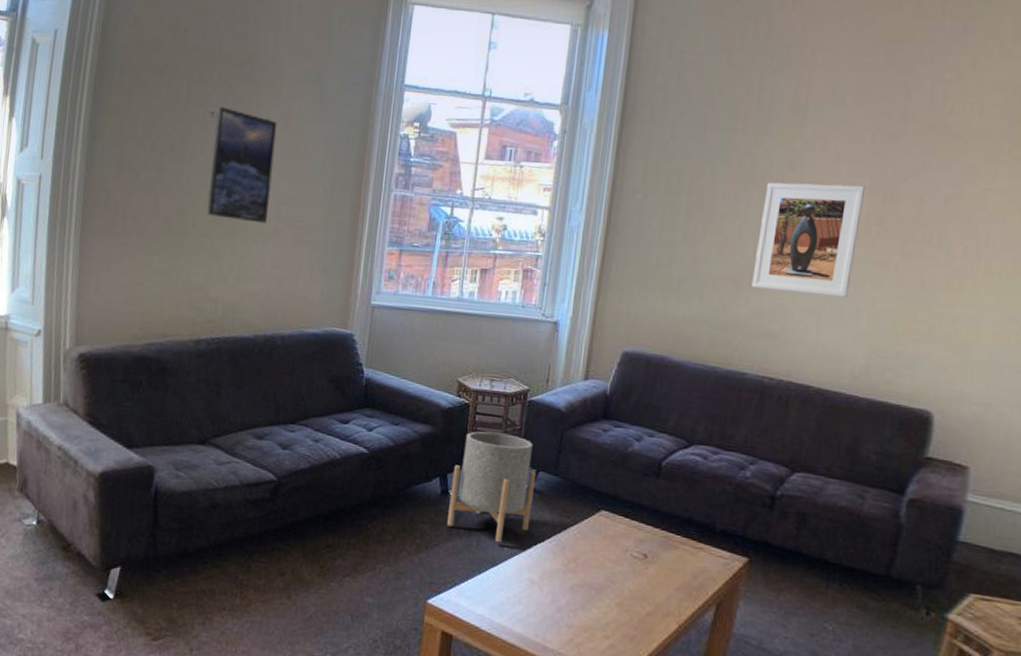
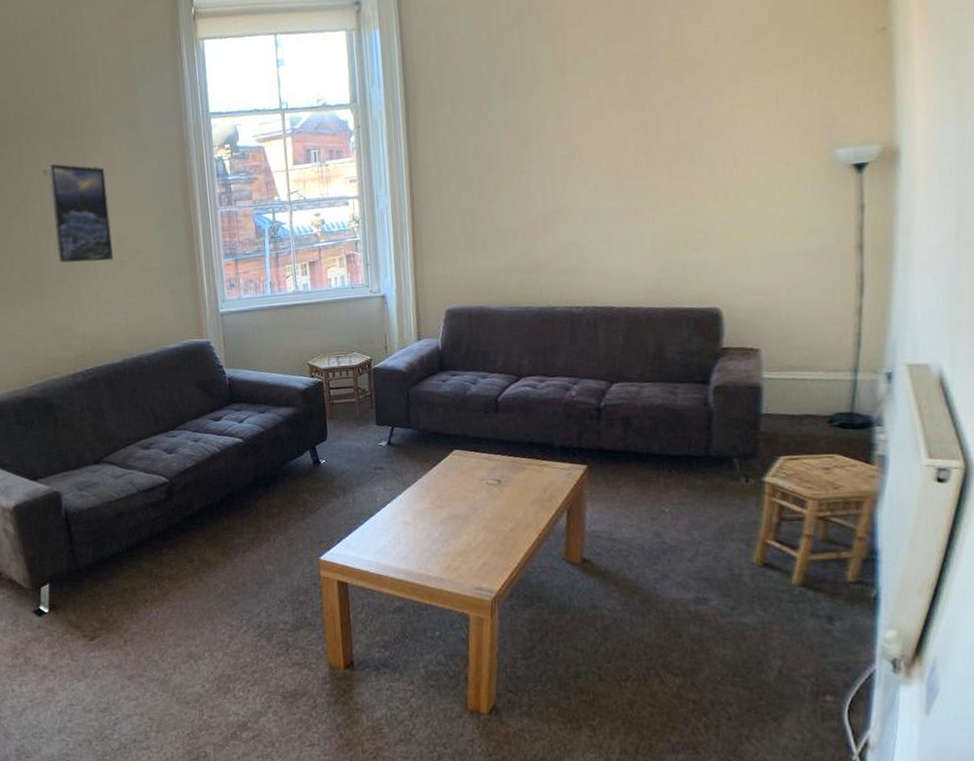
planter: present [447,431,536,543] -> none [319,401,395,496]
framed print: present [751,182,865,298] -> none [543,123,630,231]

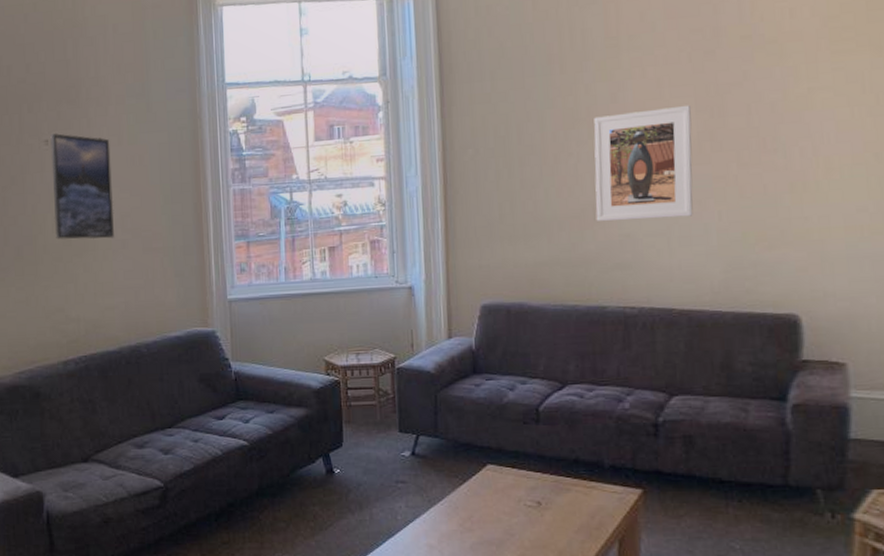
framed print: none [543,123,630,231] -> present [594,105,693,221]

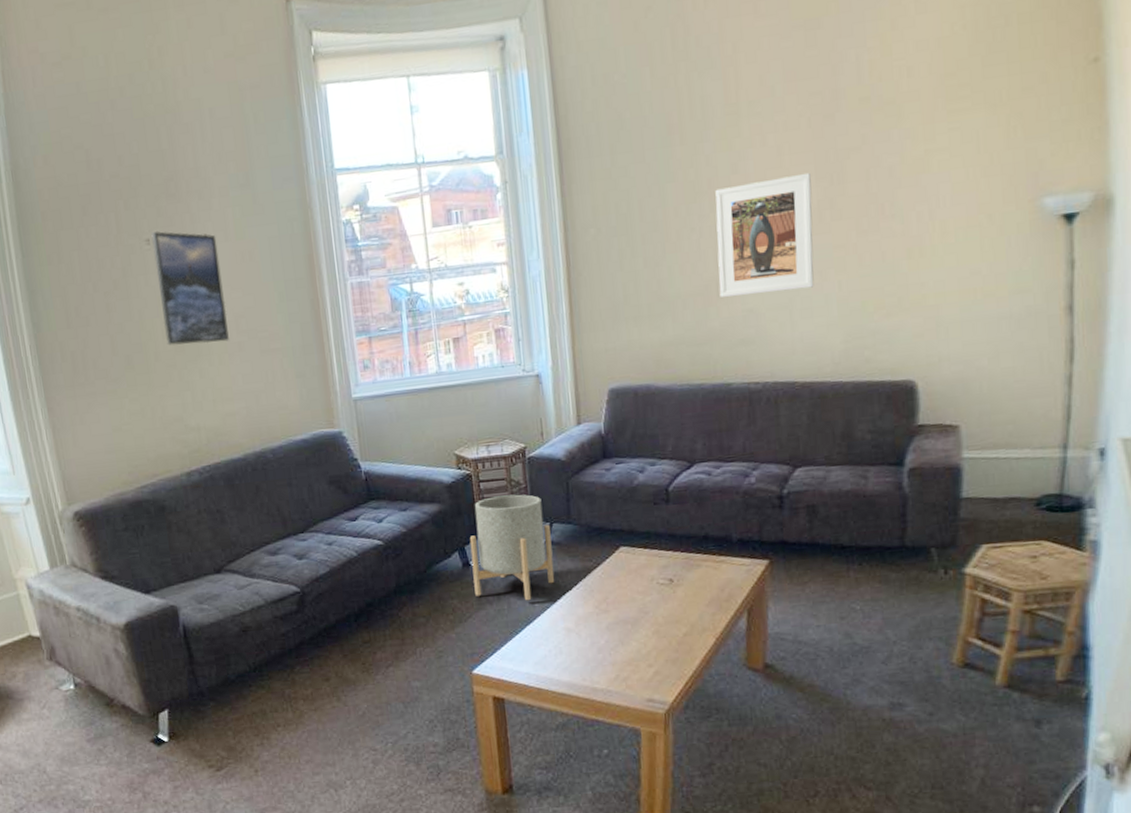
planter: none [334,404,419,513] -> present [469,494,555,601]

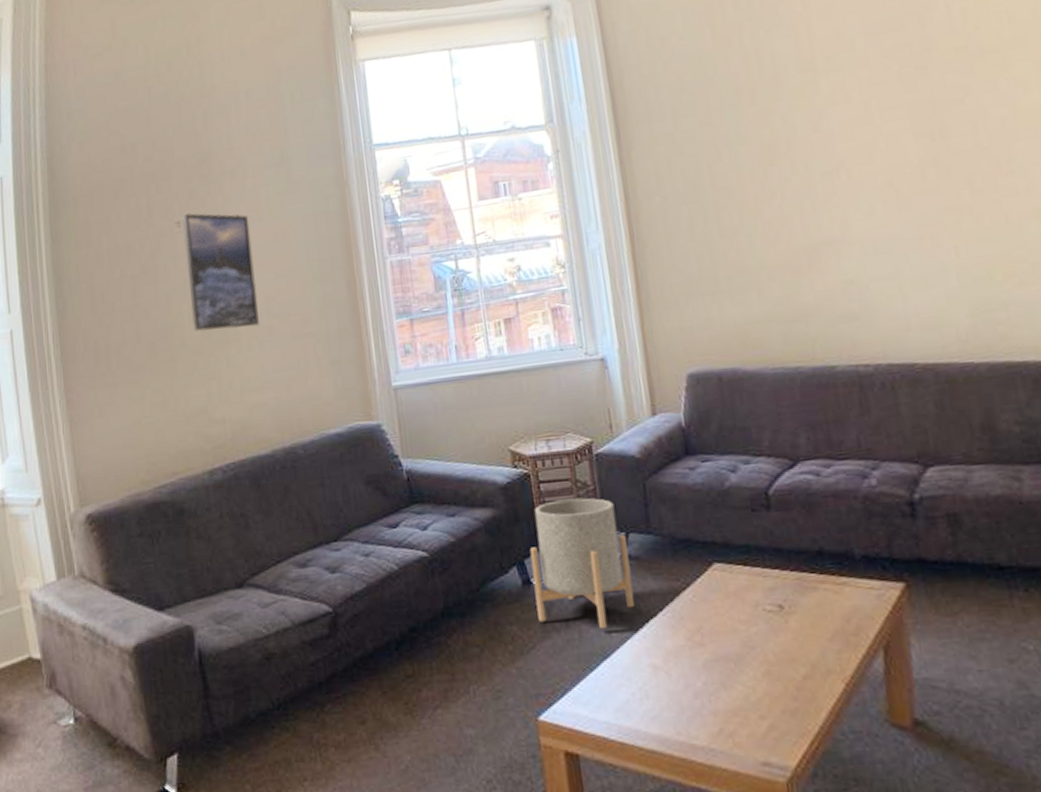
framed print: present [715,172,814,297] -> none [796,128,925,268]

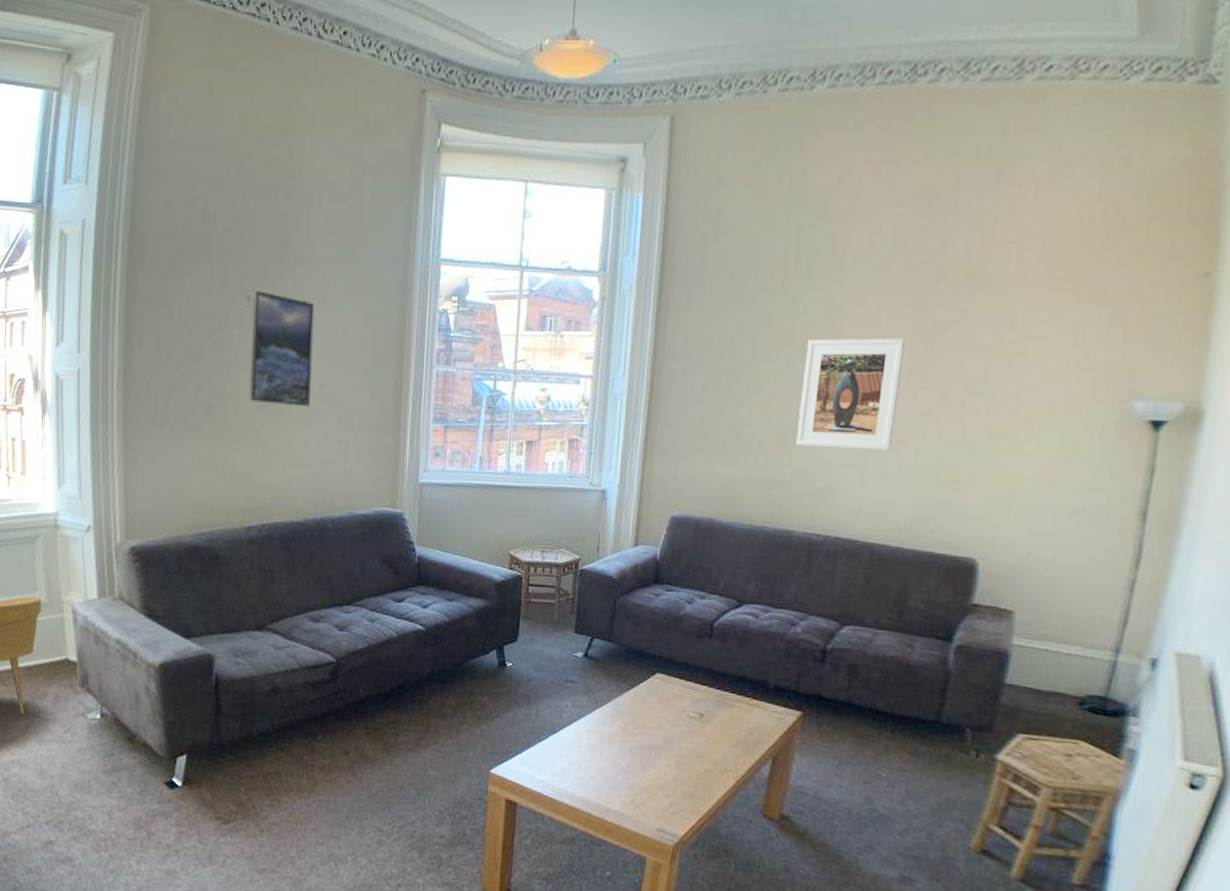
planter: present [529,498,635,629] -> none [506,602,590,711]
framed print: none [796,128,925,268] -> present [795,337,905,451]

